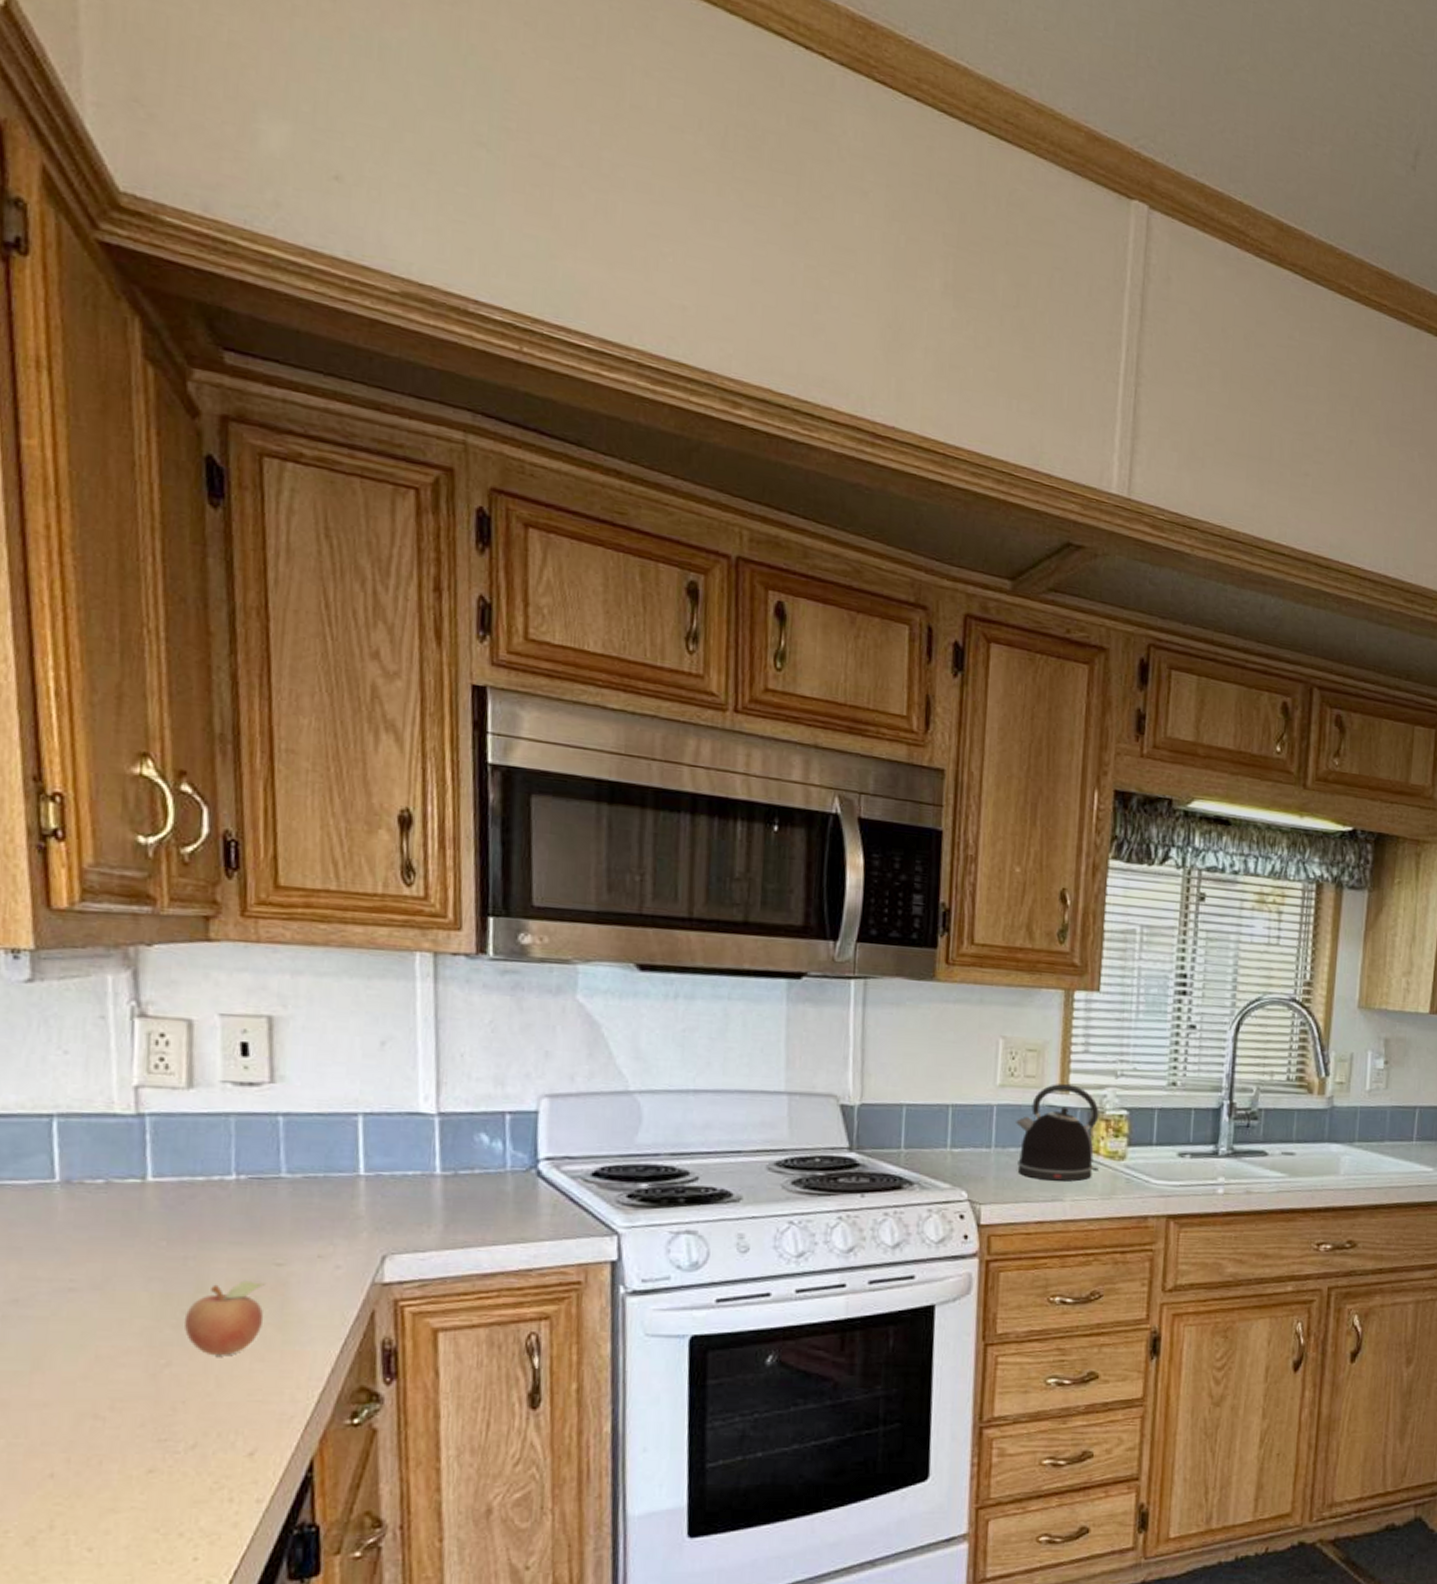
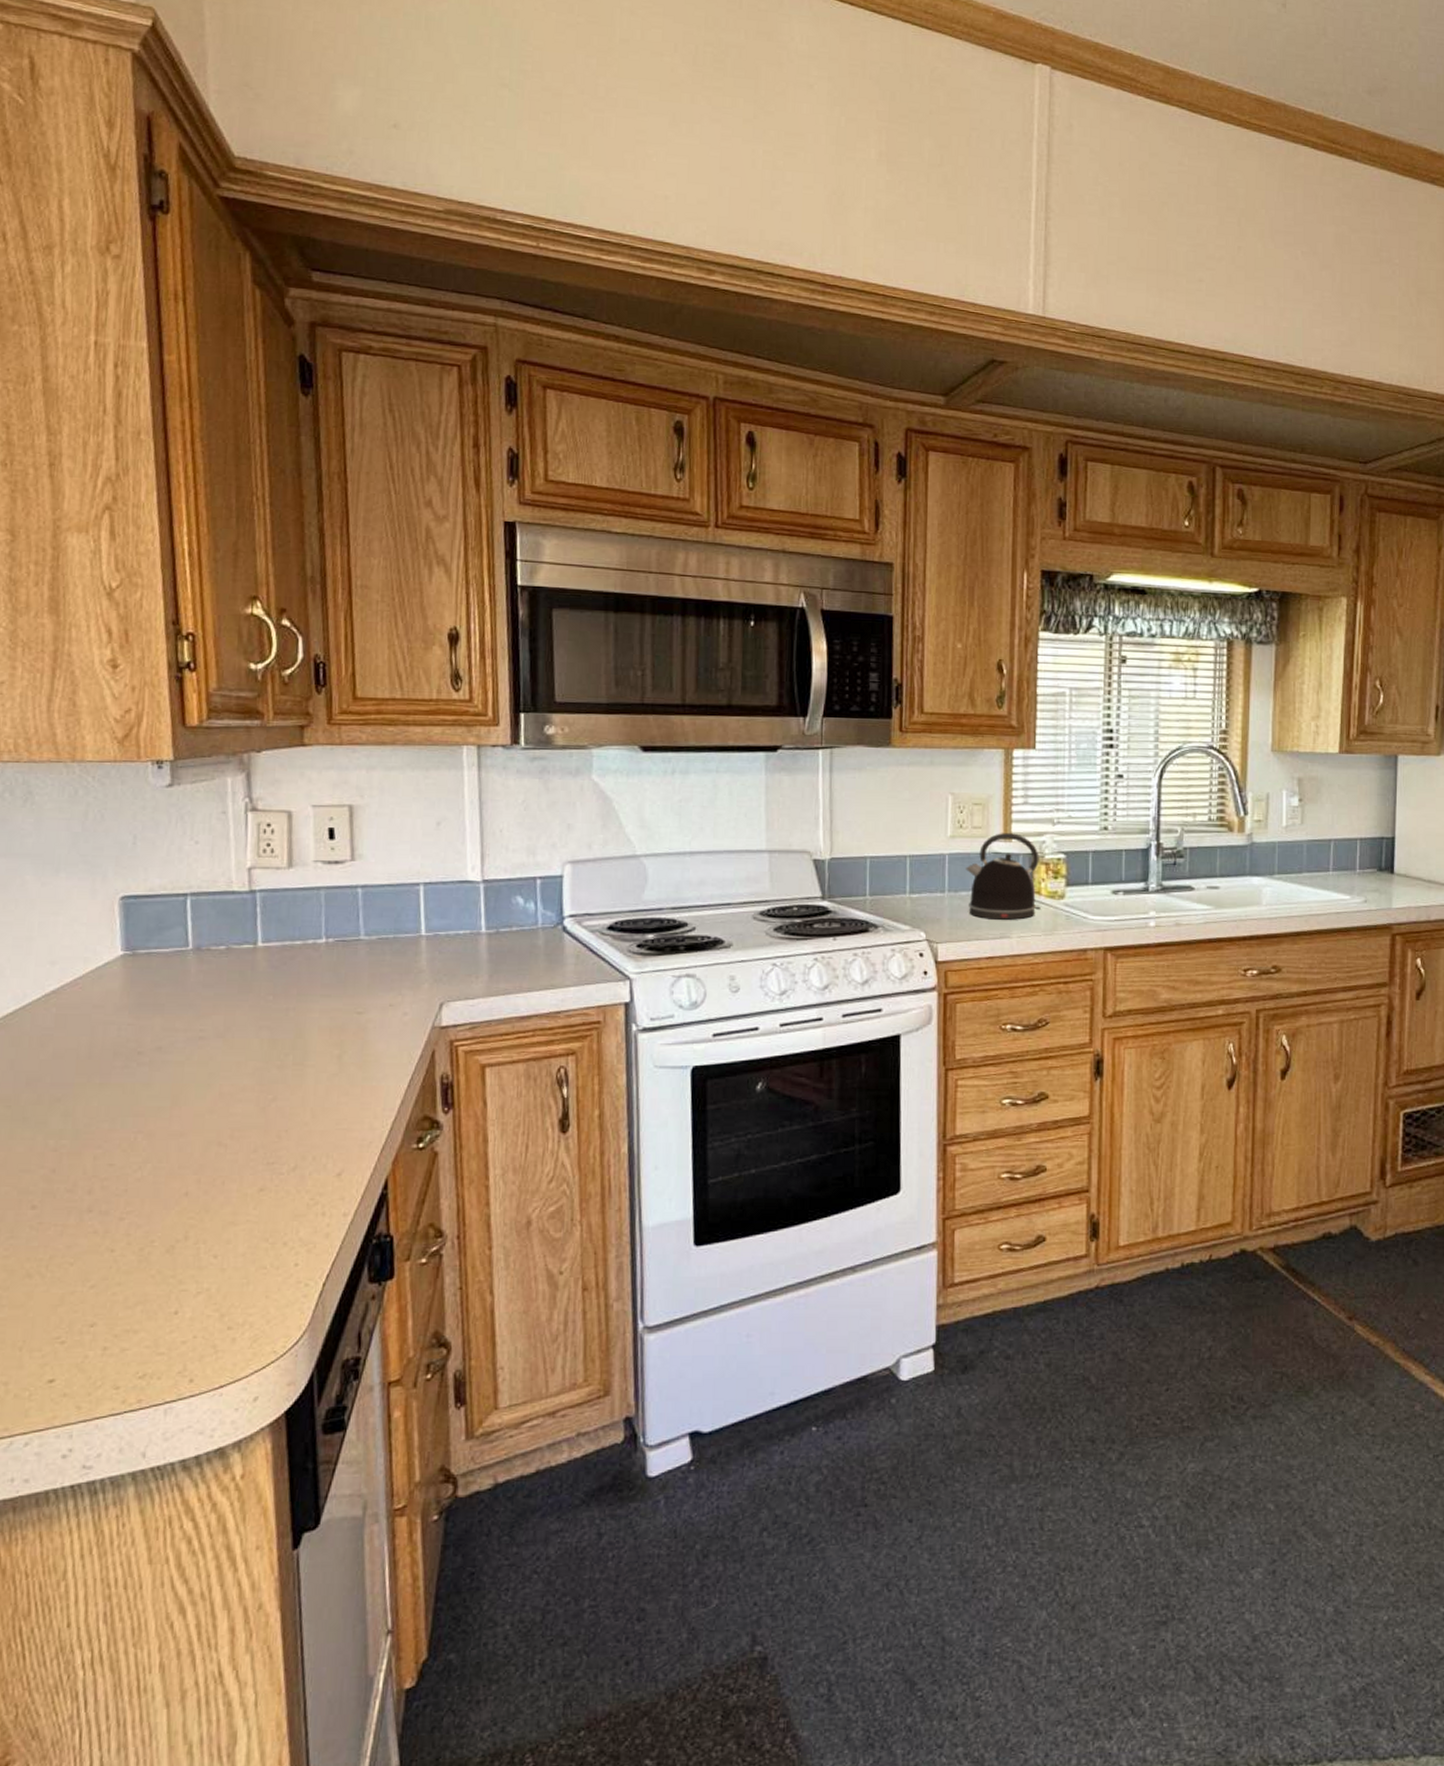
fruit: present [183,1280,267,1356] -> none [286,1027,350,1092]

